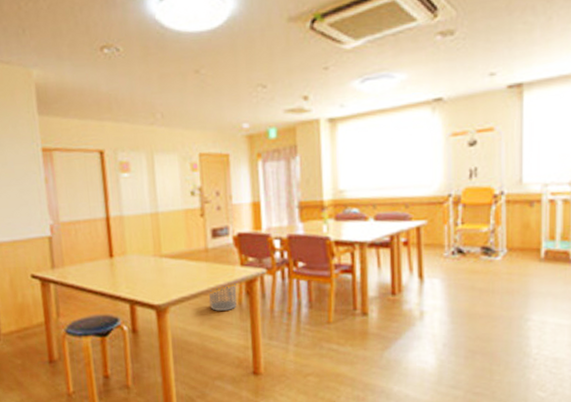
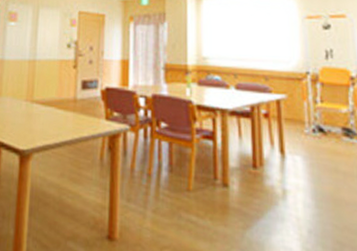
waste bin: present [209,284,237,311] -> none [72,137,100,165]

